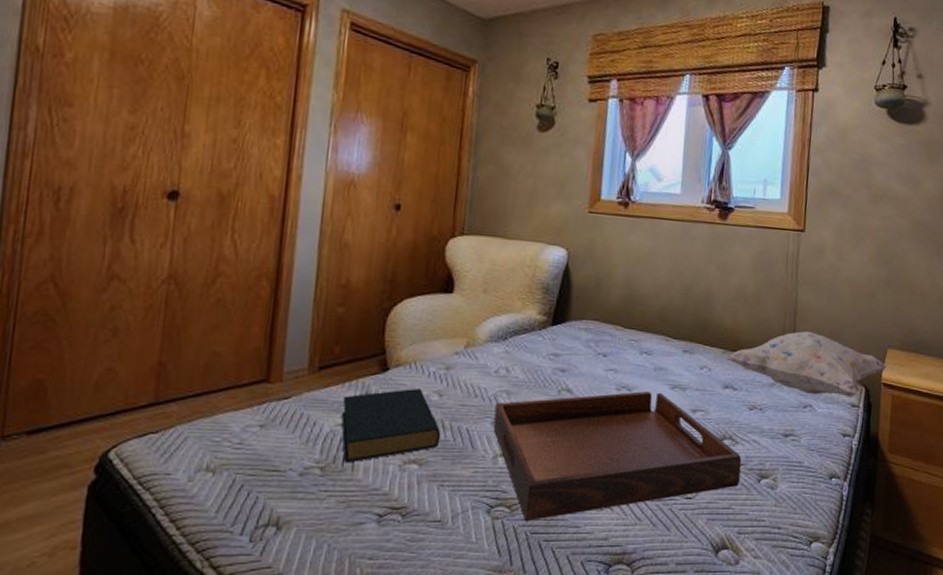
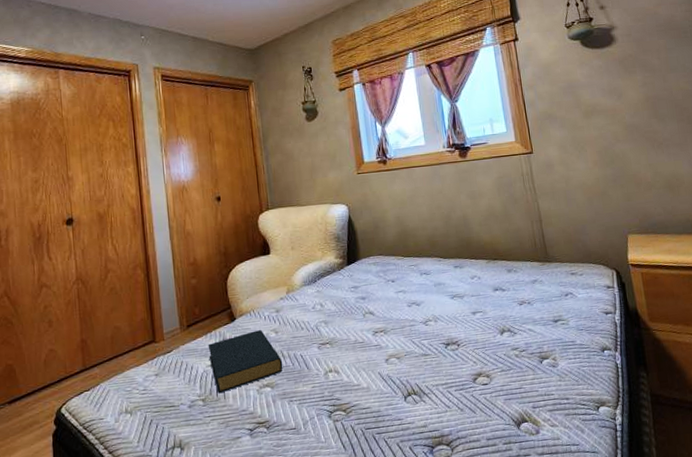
serving tray: present [493,391,742,521] -> none [318,303,525,420]
decorative pillow: present [726,331,887,398] -> none [491,233,631,284]

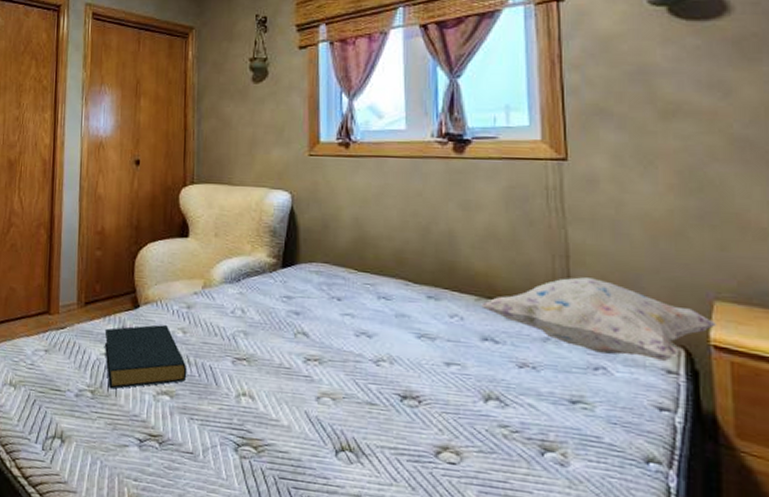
decorative pillow: none [491,233,631,284] -> present [481,277,716,362]

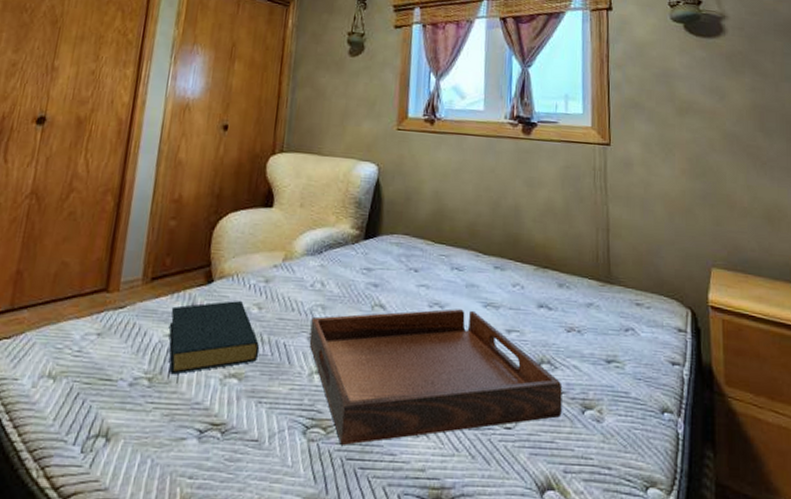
serving tray: none [234,338,516,465] -> present [309,309,563,445]
decorative pillow: present [481,277,716,362] -> none [539,248,713,322]

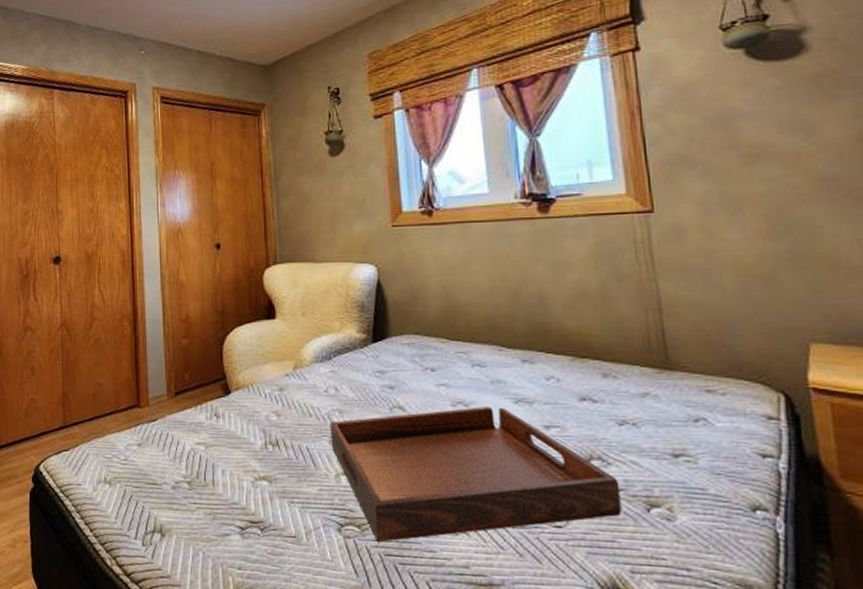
hardback book: present [169,300,260,375] -> none [197,408,284,479]

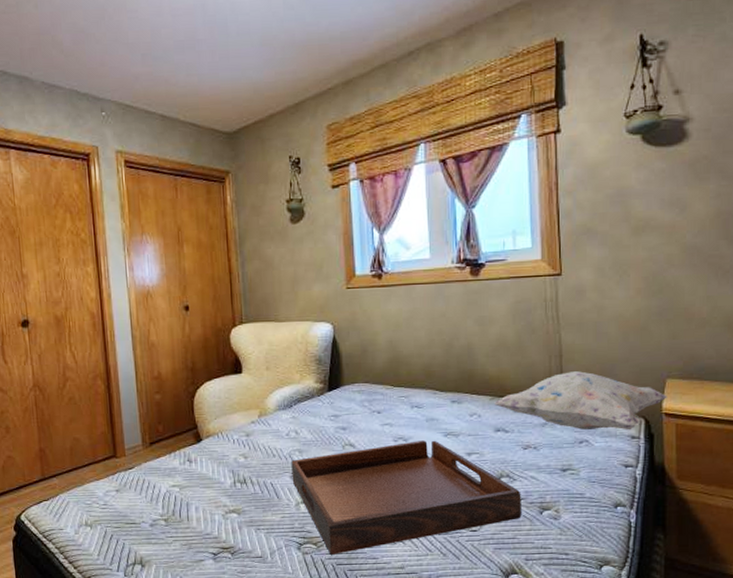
decorative pillow: none [577,329,814,409] -> present [495,371,667,430]

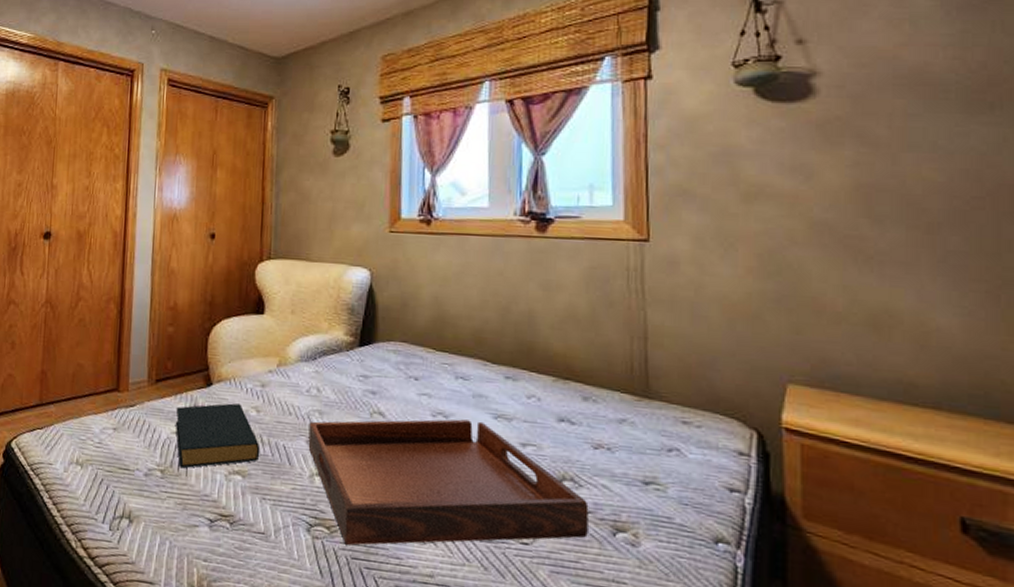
hardback book: none [171,452,251,515] -> present [176,402,261,469]
decorative pillow: present [495,371,667,430] -> none [559,359,789,444]

